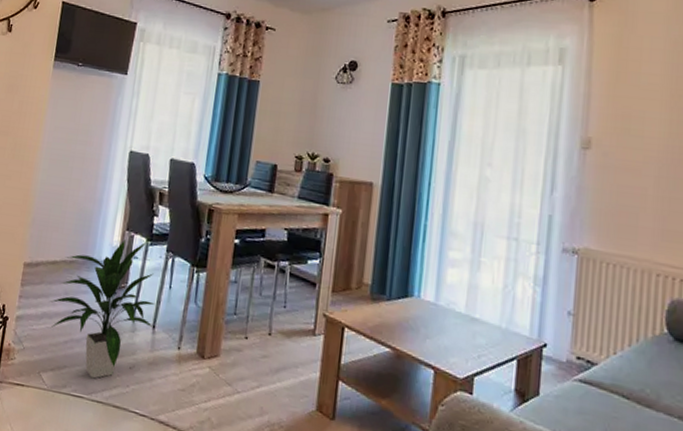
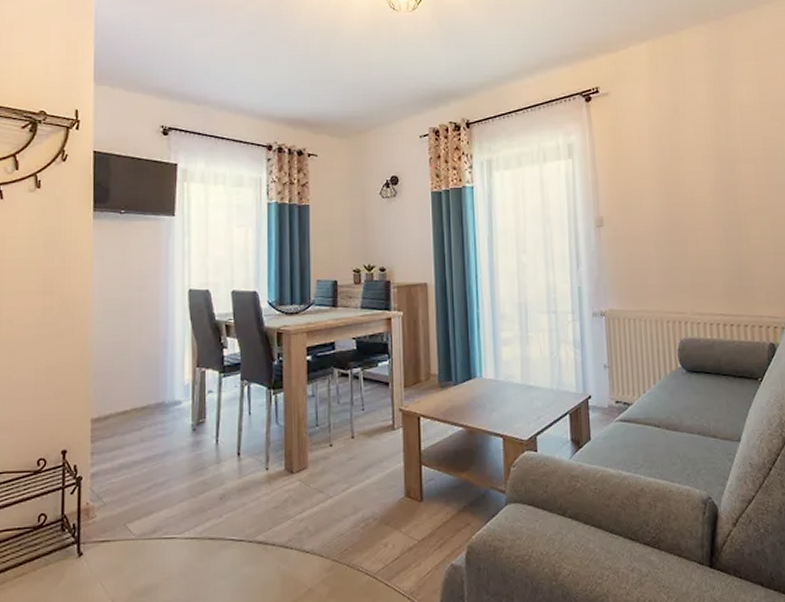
indoor plant: present [49,239,155,379] -> none [124,374,238,517]

